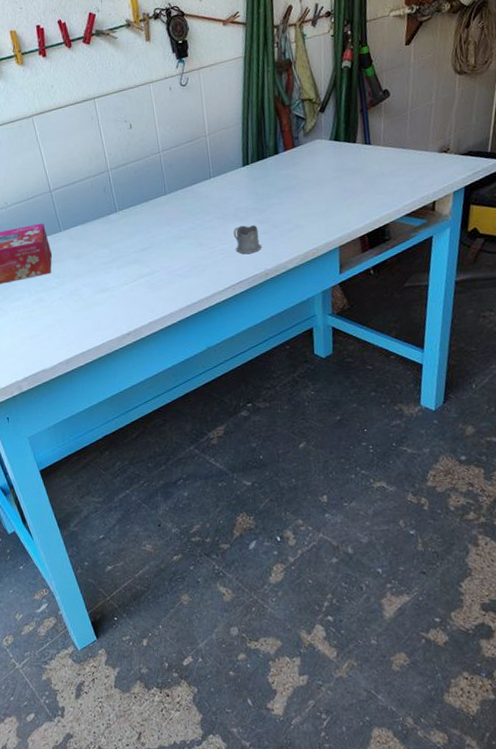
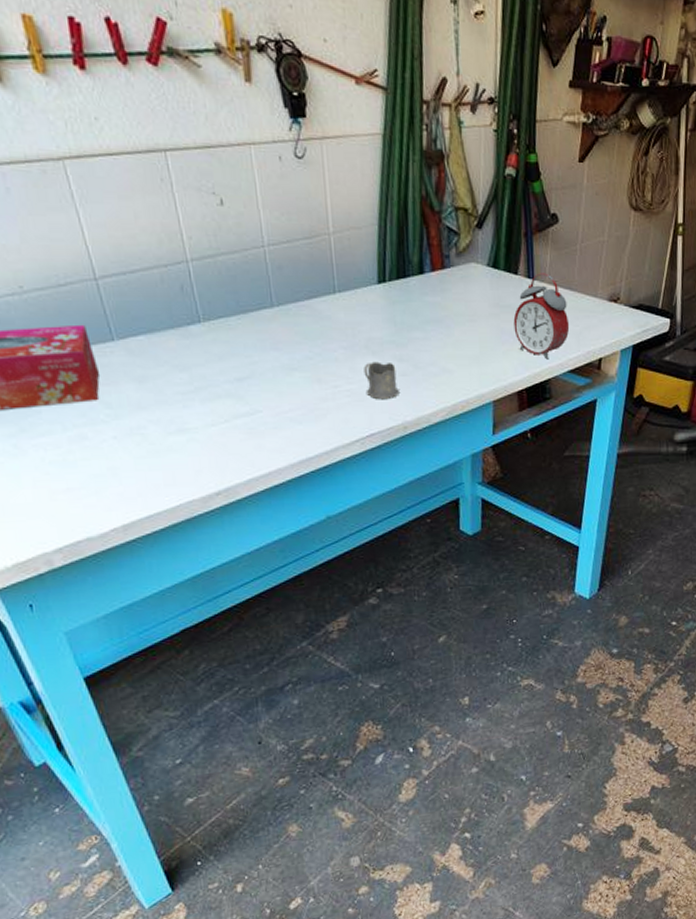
alarm clock: none [354,138,404,208] -> present [513,273,570,360]

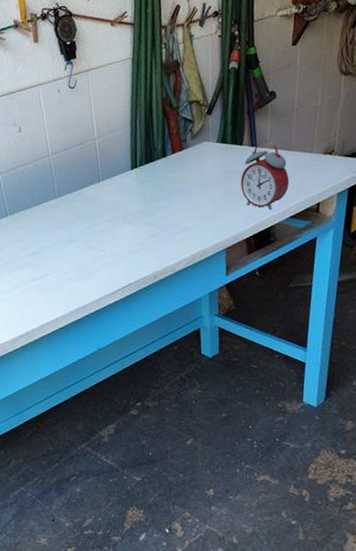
tea glass holder: present [364,361,399,400] -> none [122,228,150,257]

